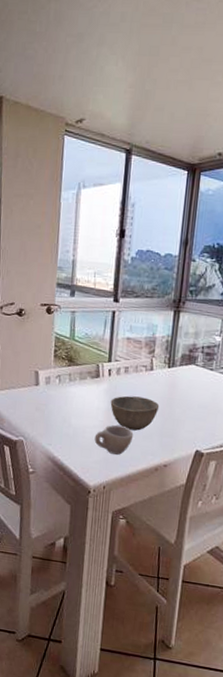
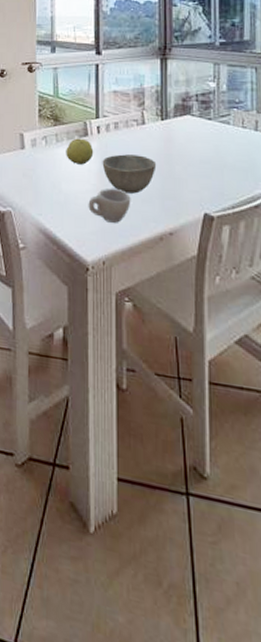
fruit: none [77,379,104,403] -> present [66,138,94,165]

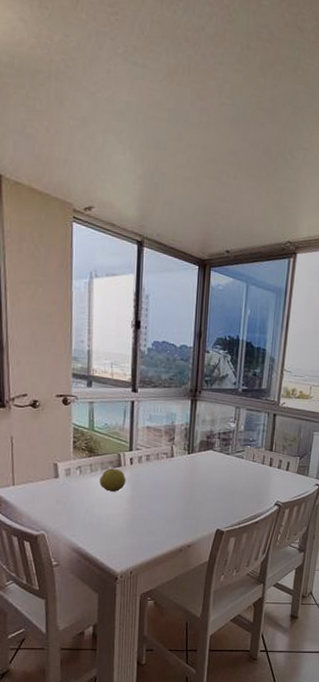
cup: present [88,188,131,223] -> none [119,511,158,540]
bowl: present [102,154,157,194] -> none [133,482,181,516]

